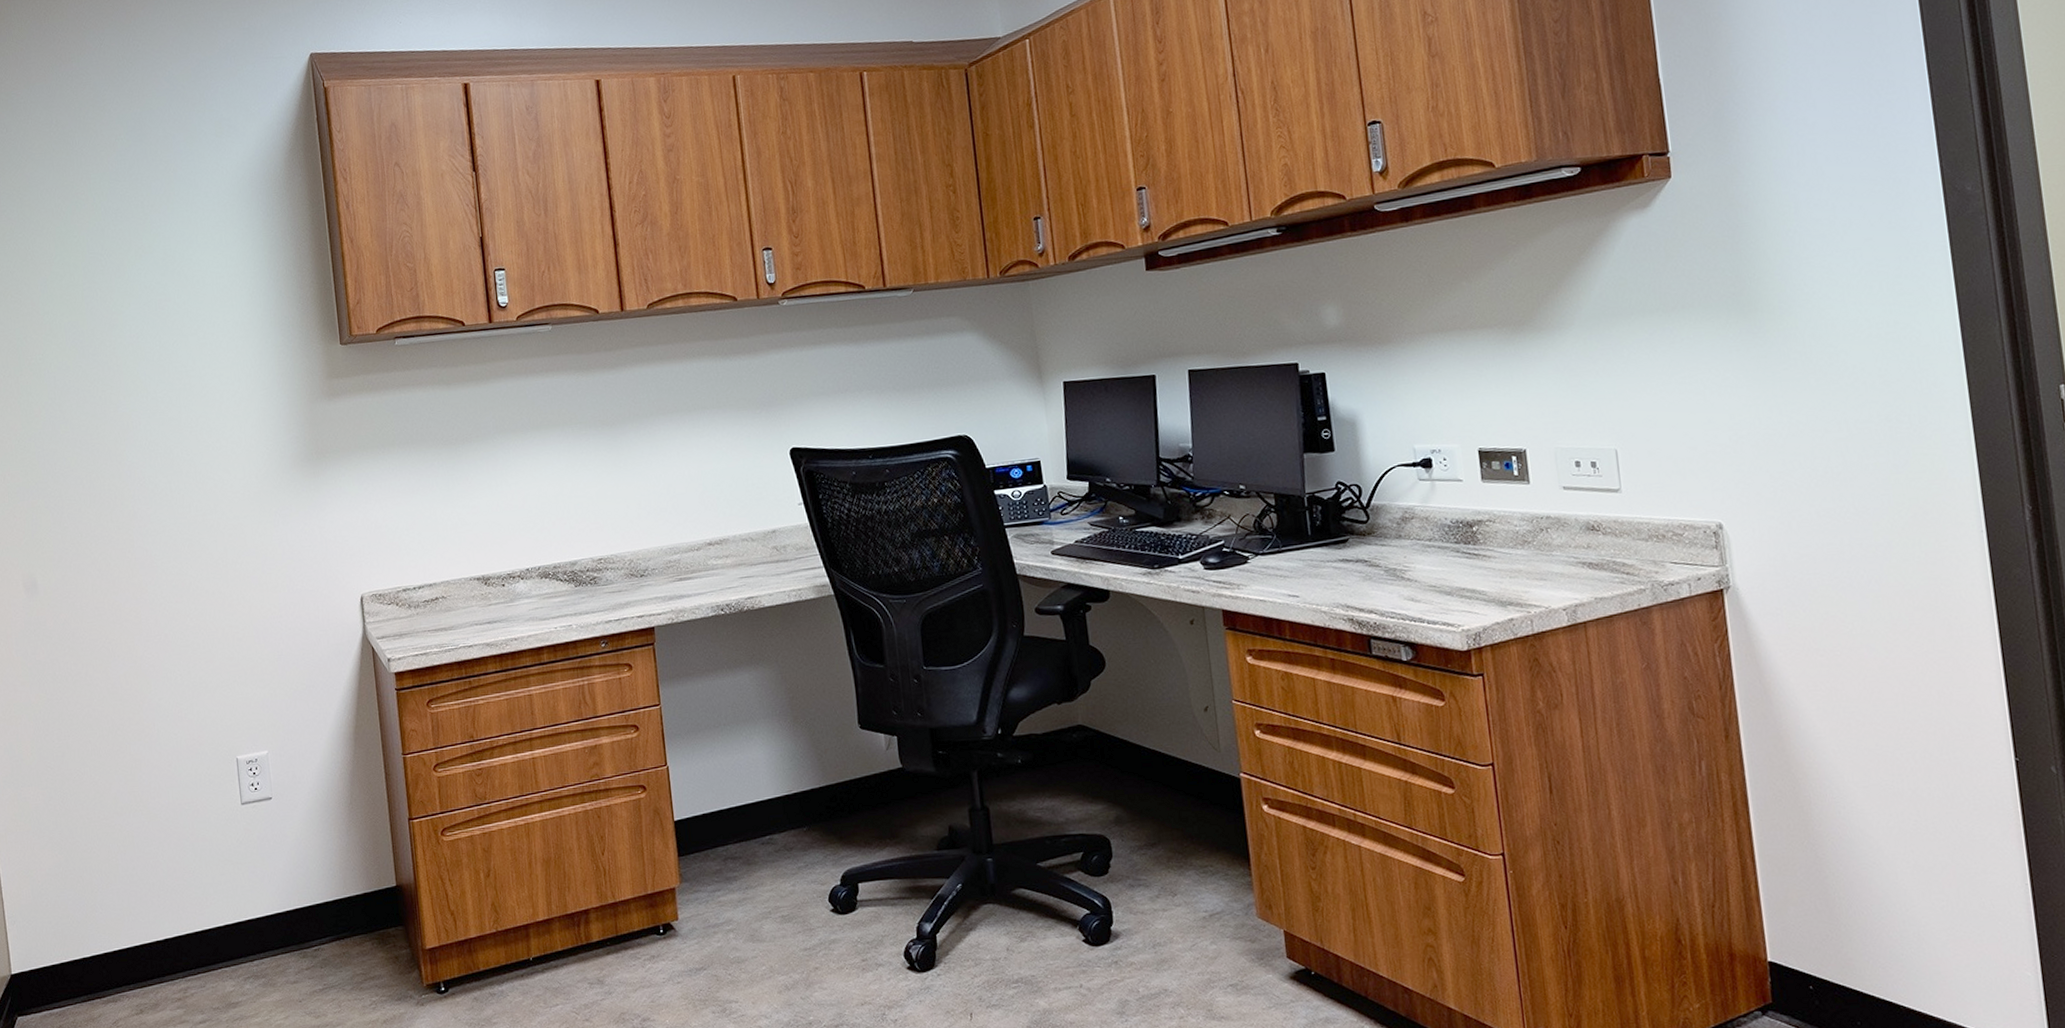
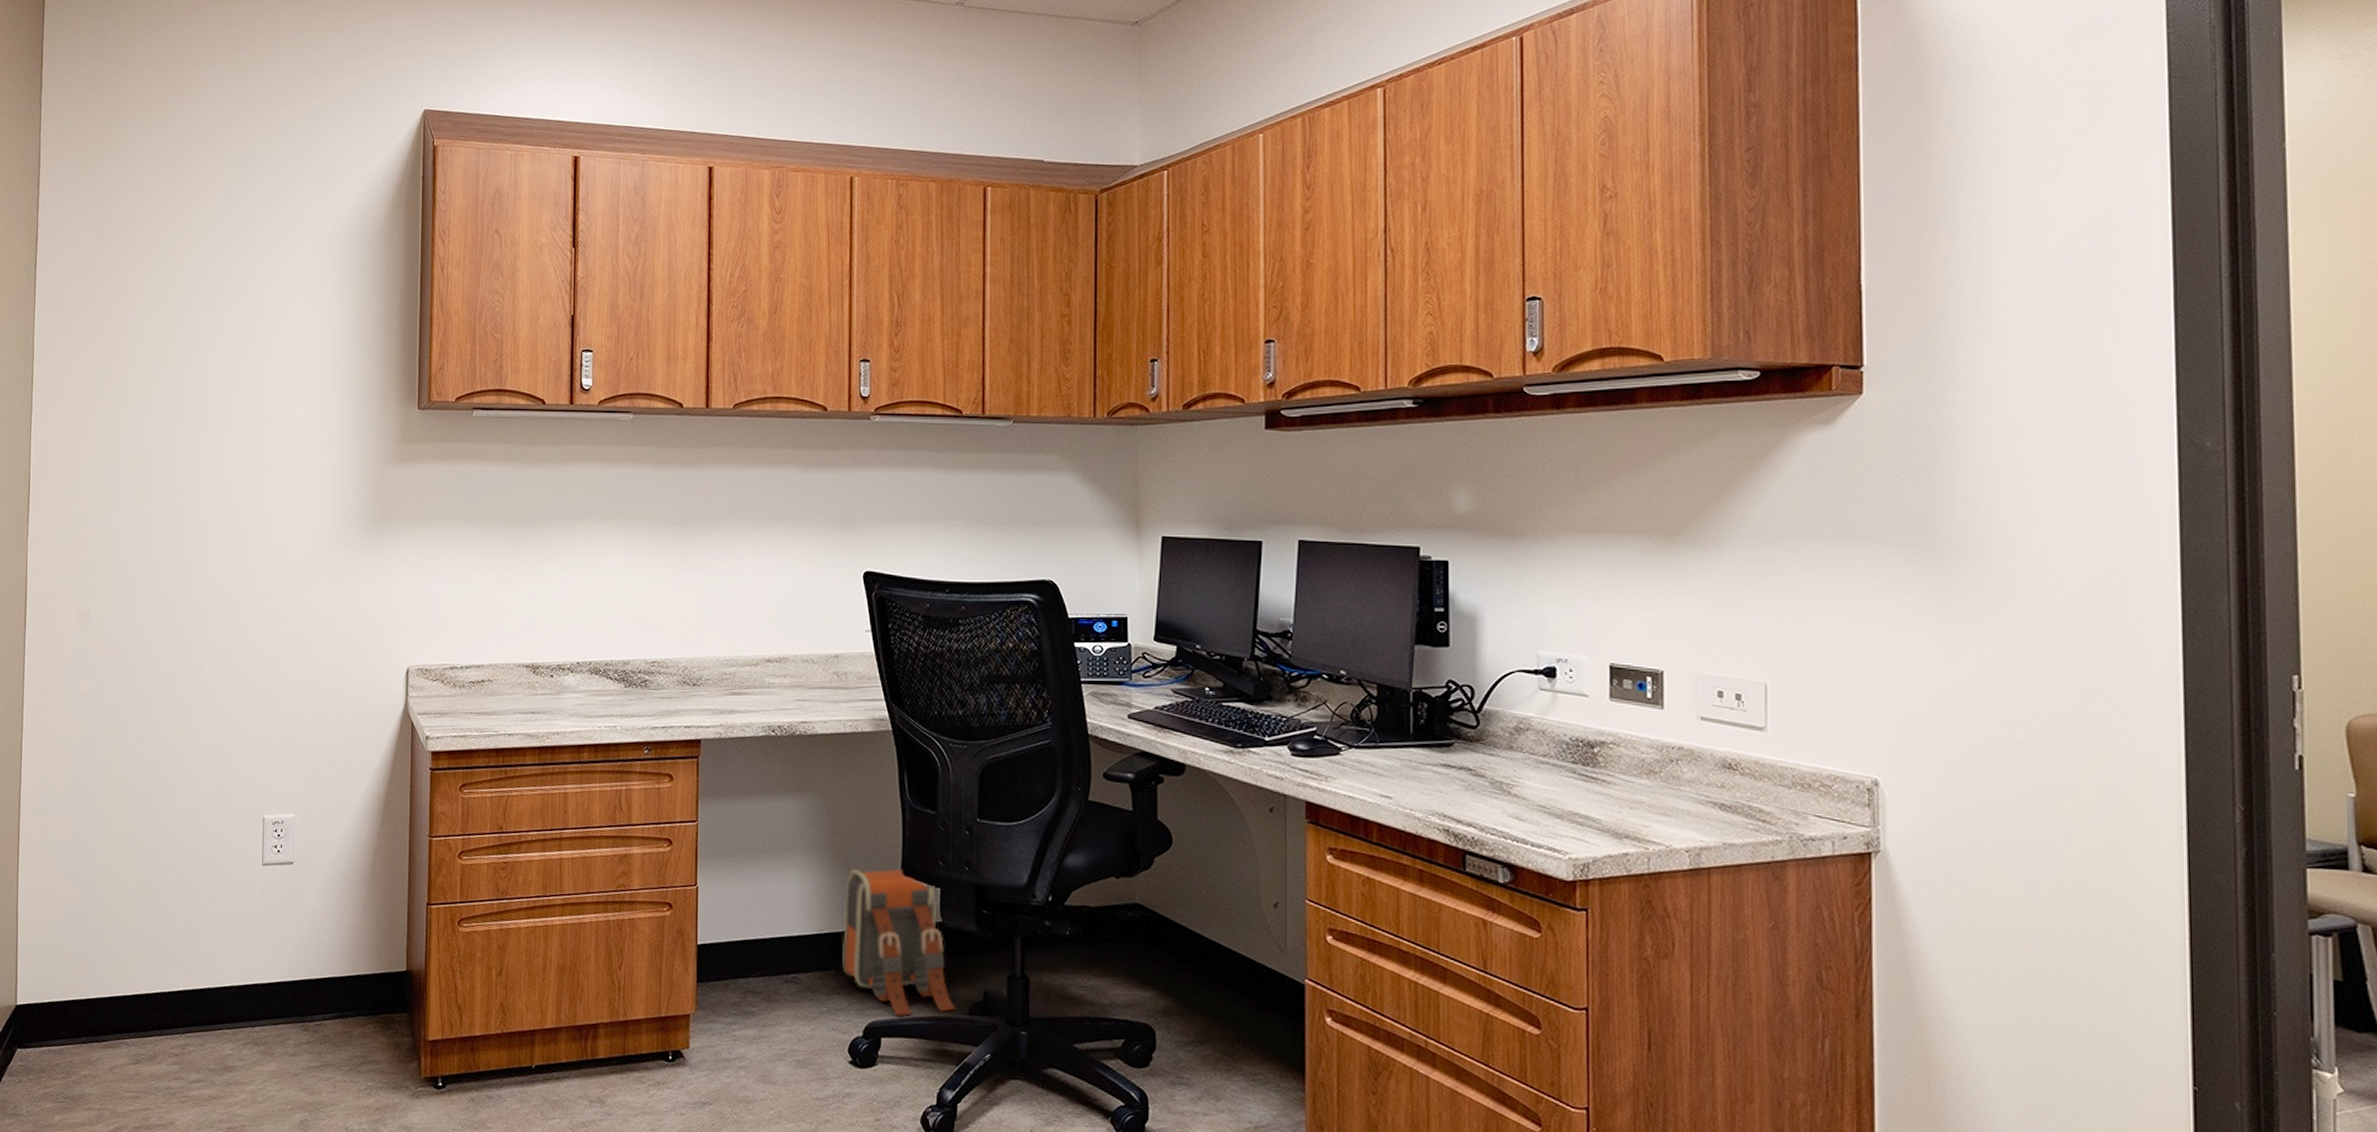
backpack: none [808,722,924,862] -> present [842,868,956,1017]

